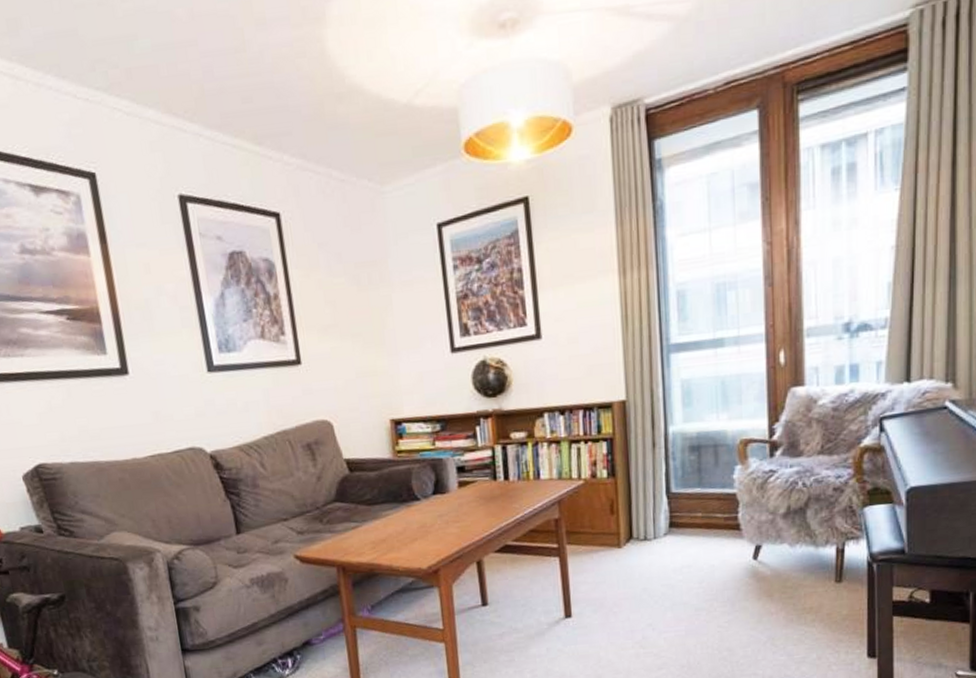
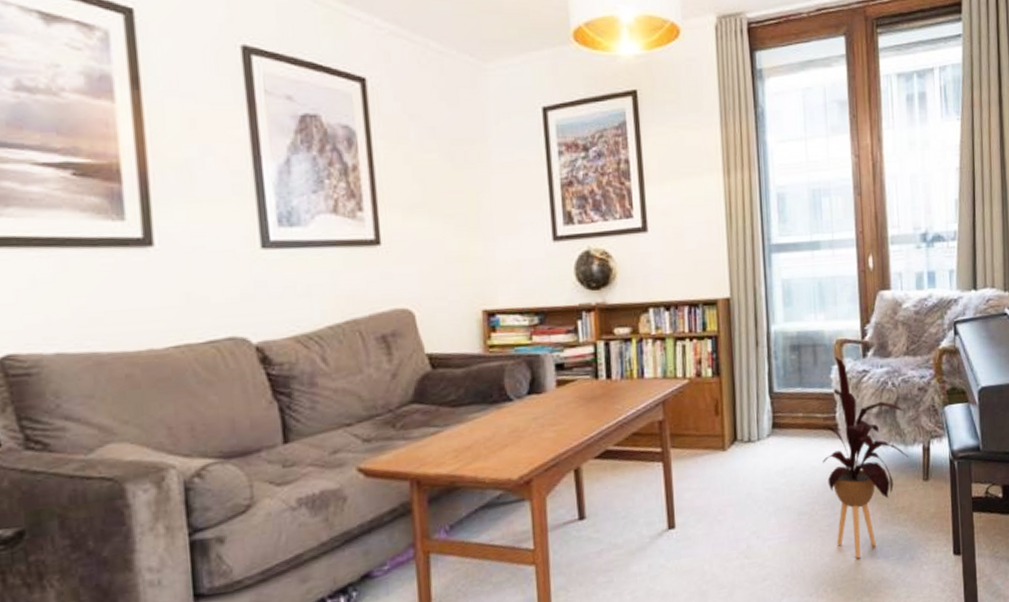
house plant: none [713,457,820,655] -> present [813,357,909,559]

